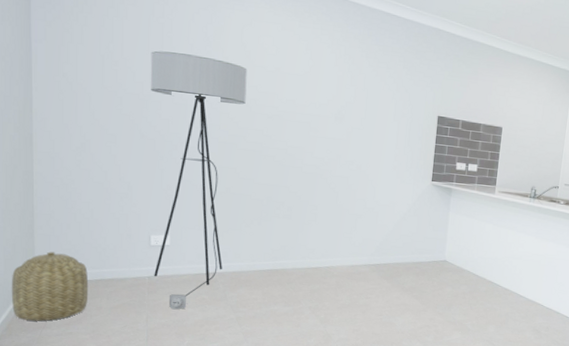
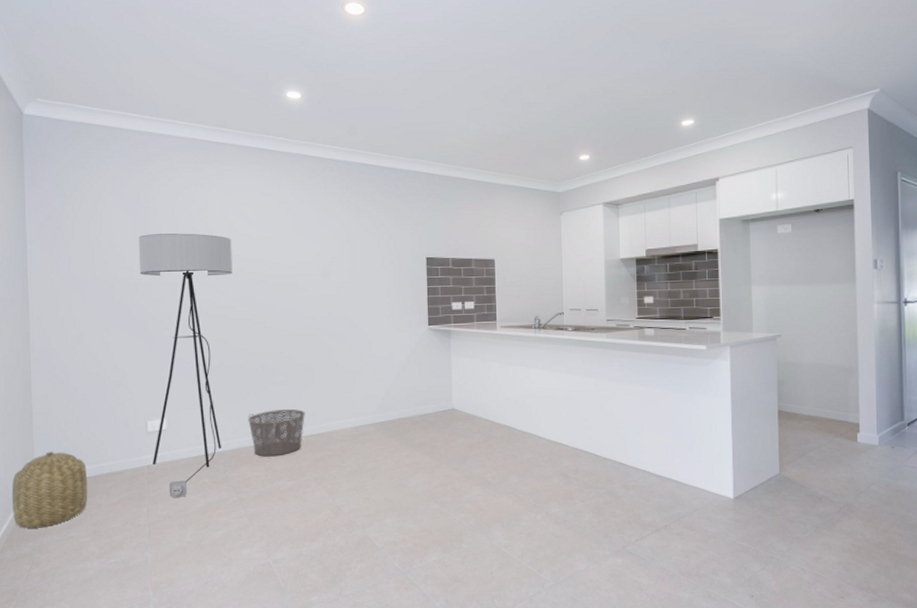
basket: none [250,240,306,283] -> present [248,409,305,457]

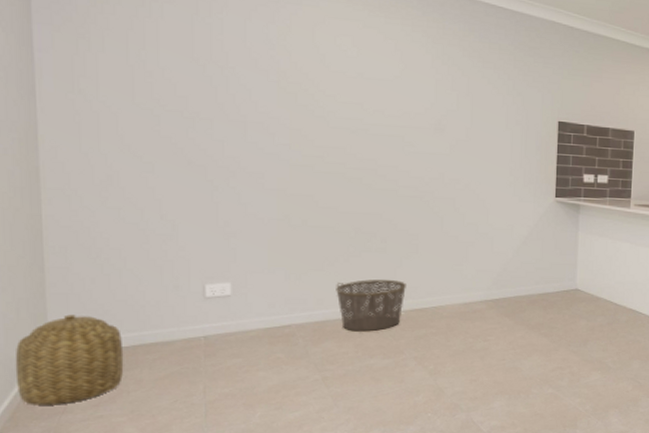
floor lamp: present [138,233,233,497] -> none [196,57,322,374]

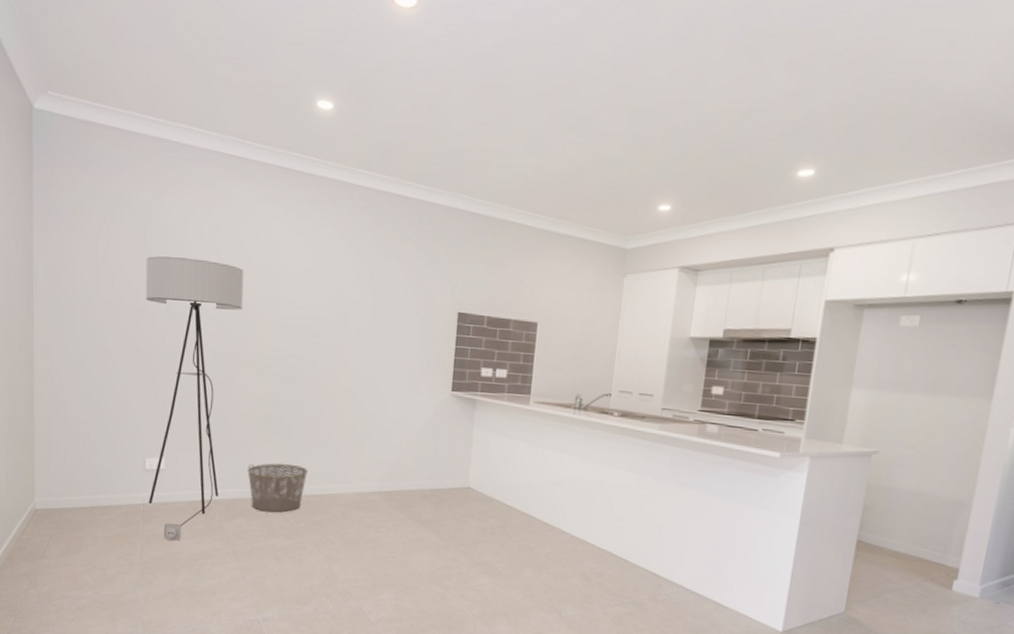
basket: present [15,314,124,405] -> none [12,476,85,551]
floor lamp: none [196,57,322,374] -> present [145,256,244,541]

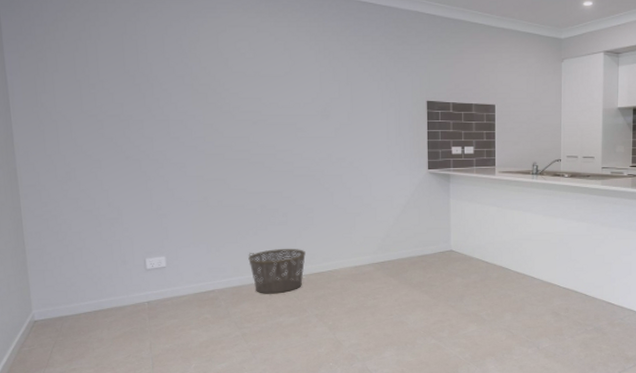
floor lamp: present [145,256,244,541] -> none [127,69,229,332]

